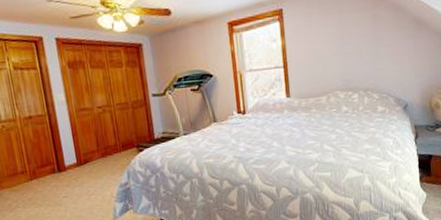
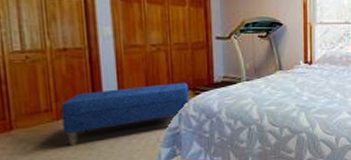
bench: none [32,140,136,204] -> present [61,82,190,147]

